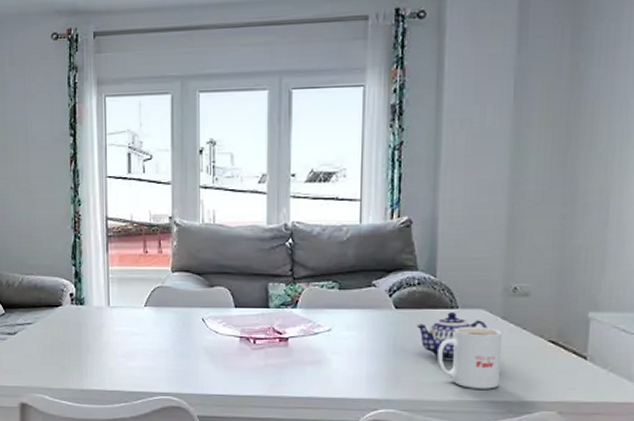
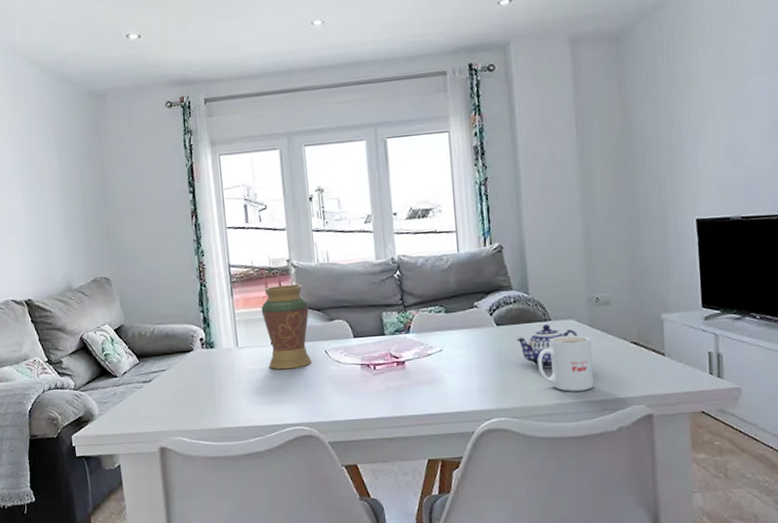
decorative vase: none [137,244,190,335] -> present [261,284,312,370]

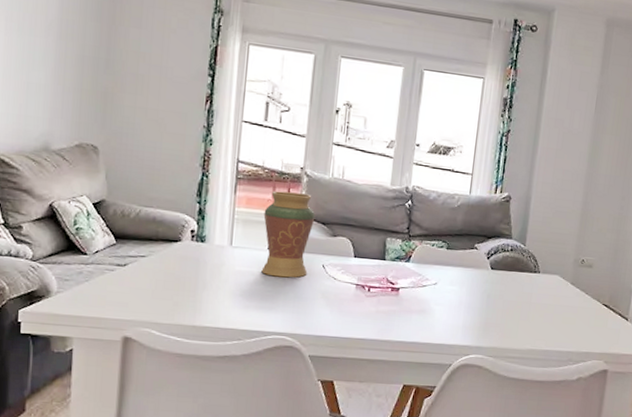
teapot: present [516,324,578,369] -> none [506,276,560,317]
mug: present [538,335,594,392] -> none [520,288,570,341]

